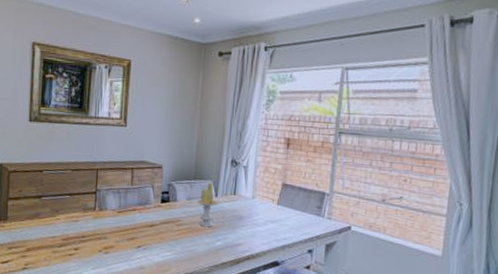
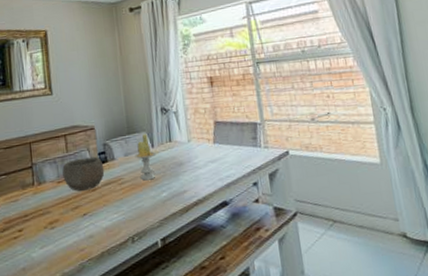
bowl: none [124,193,165,225] -> present [62,156,105,191]

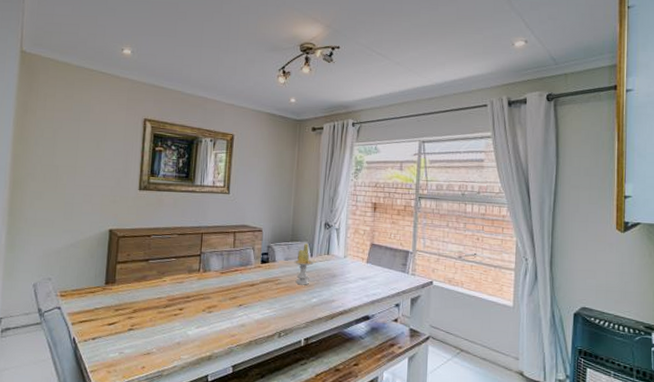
bowl: present [62,156,105,191] -> none [227,255,265,284]

